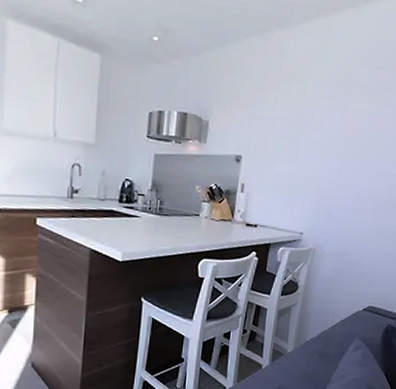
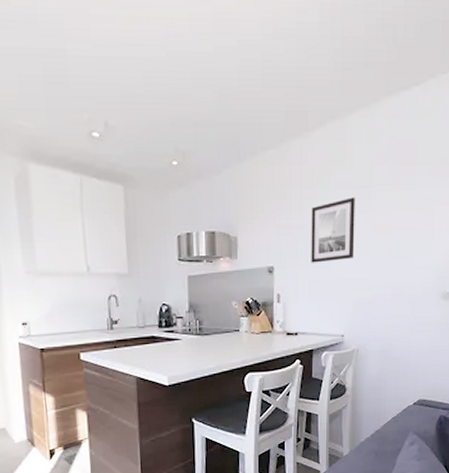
wall art: none [279,96,332,158] -> present [311,197,355,263]

